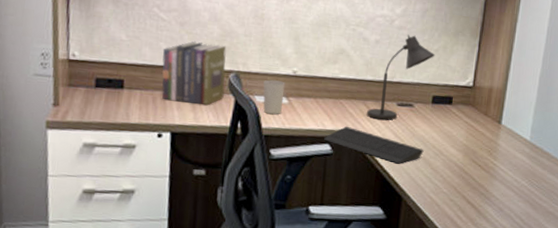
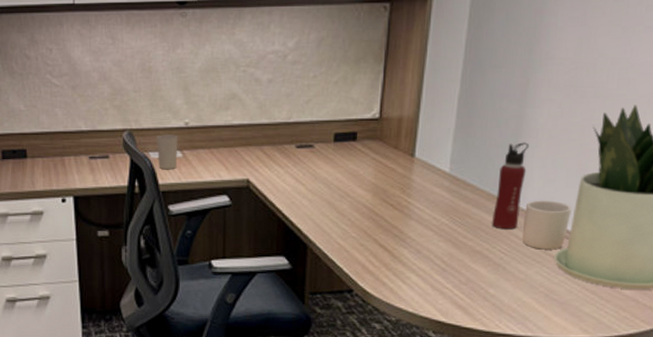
books: present [161,41,227,106] -> none [58,103,120,167]
keyboard: present [324,126,424,164] -> none [222,174,328,210]
desk lamp: present [366,34,436,120] -> none [263,69,335,164]

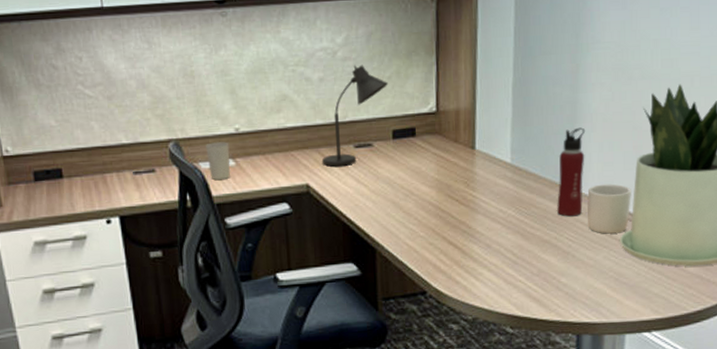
desk lamp: none [263,69,335,164] -> present [321,65,389,167]

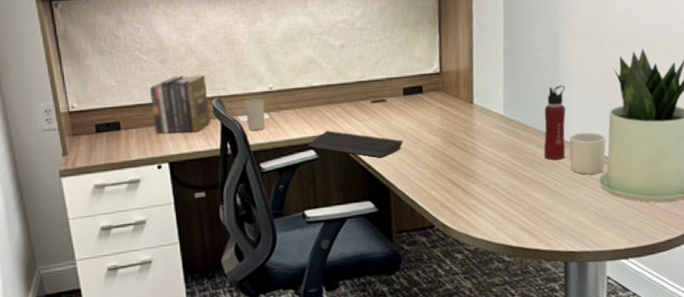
books: none [95,113,167,183] -> present [149,74,211,134]
keyboard: none [280,179,392,213] -> present [308,130,403,158]
desk lamp: present [321,65,389,167] -> none [343,33,399,119]

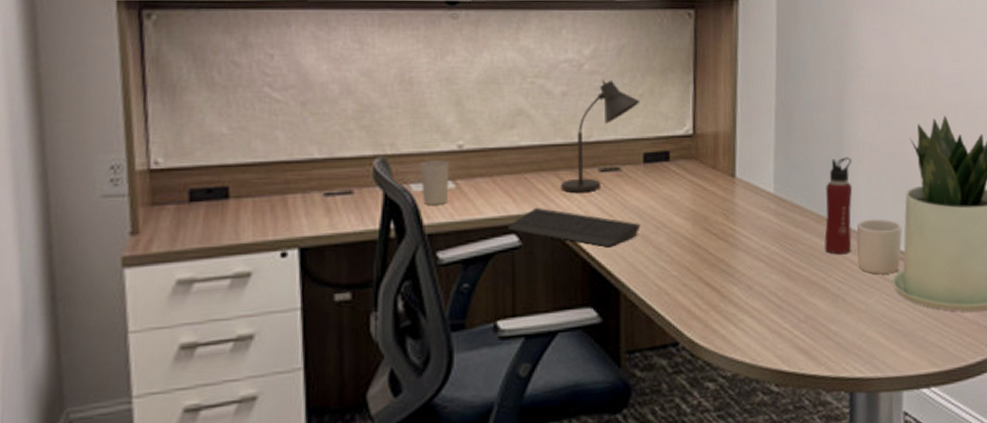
books: present [149,74,211,134] -> none [279,123,369,206]
desk lamp: none [343,33,399,119] -> present [560,80,641,193]

